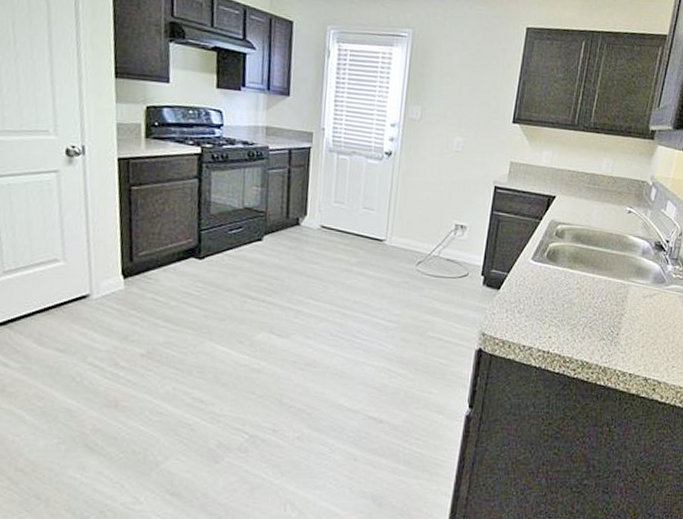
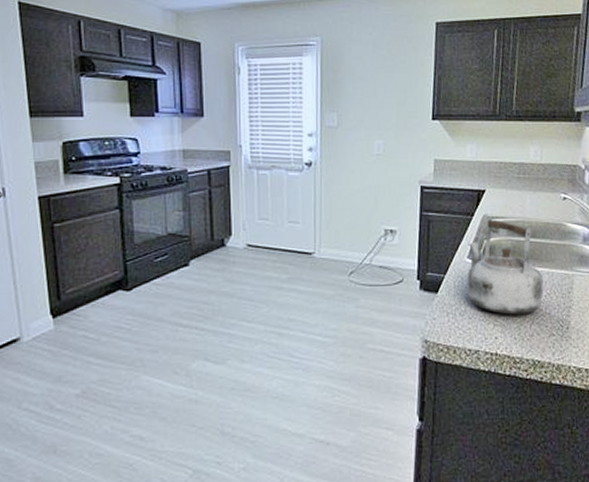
kettle: none [527,223,600,318] -> present [467,218,543,315]

